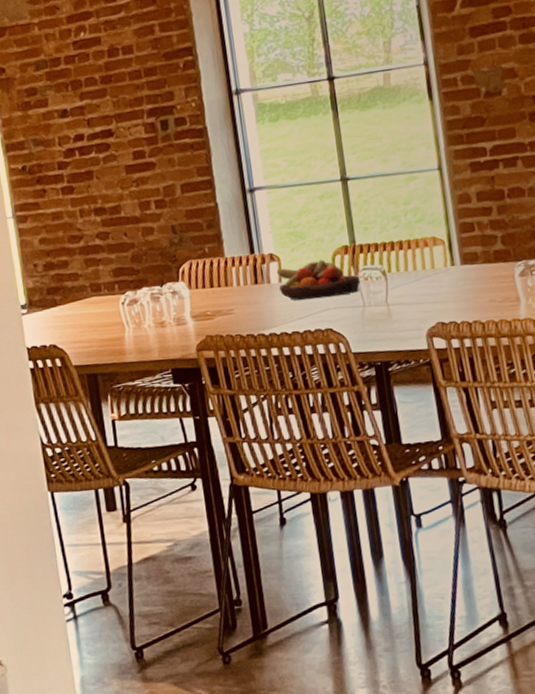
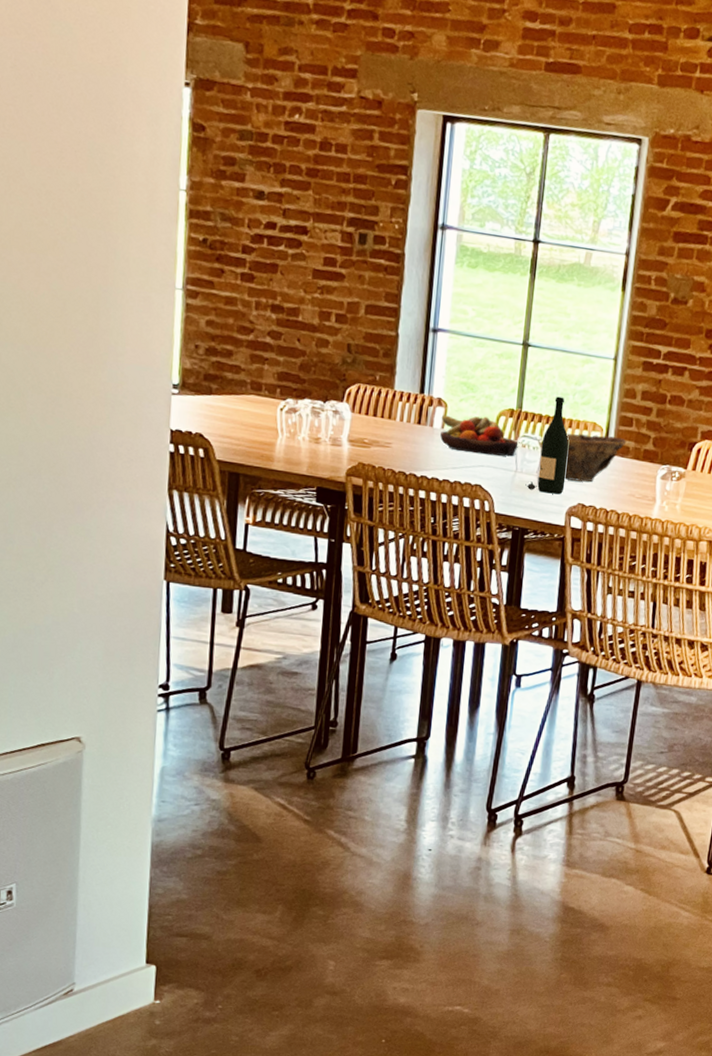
wine bottle: none [377,220,419,321] -> present [525,396,569,495]
bowl: none [407,245,473,302] -> present [564,433,627,482]

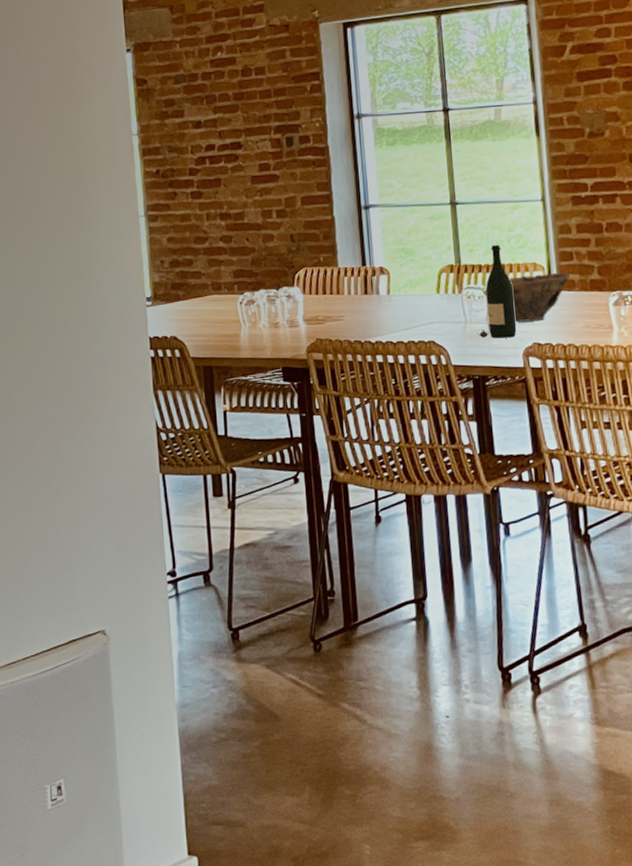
fruit bowl: present [440,415,520,457] -> none [385,276,465,313]

